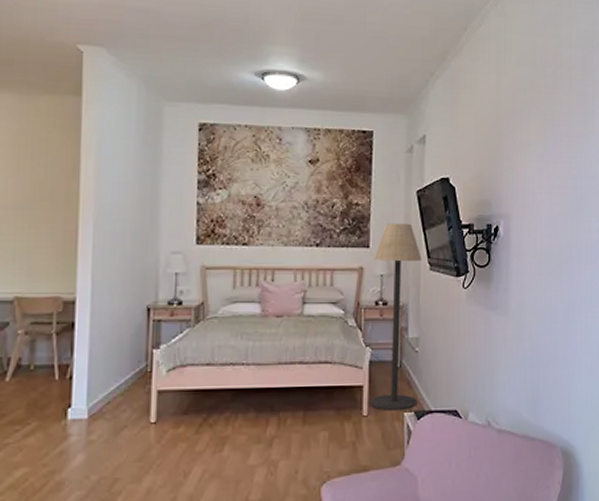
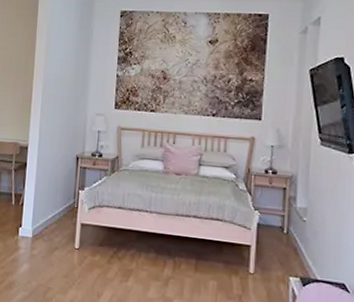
floor lamp: present [371,222,422,411] -> none [257,98,313,275]

